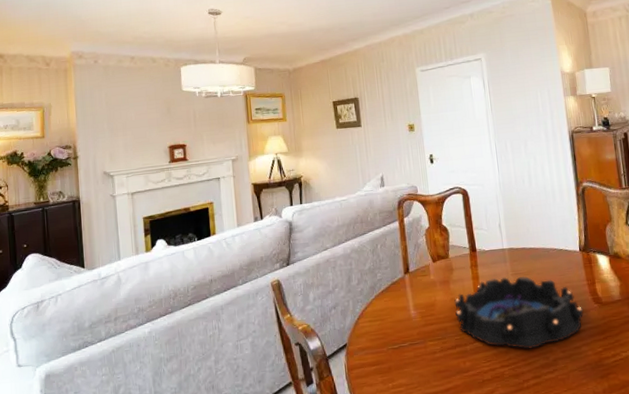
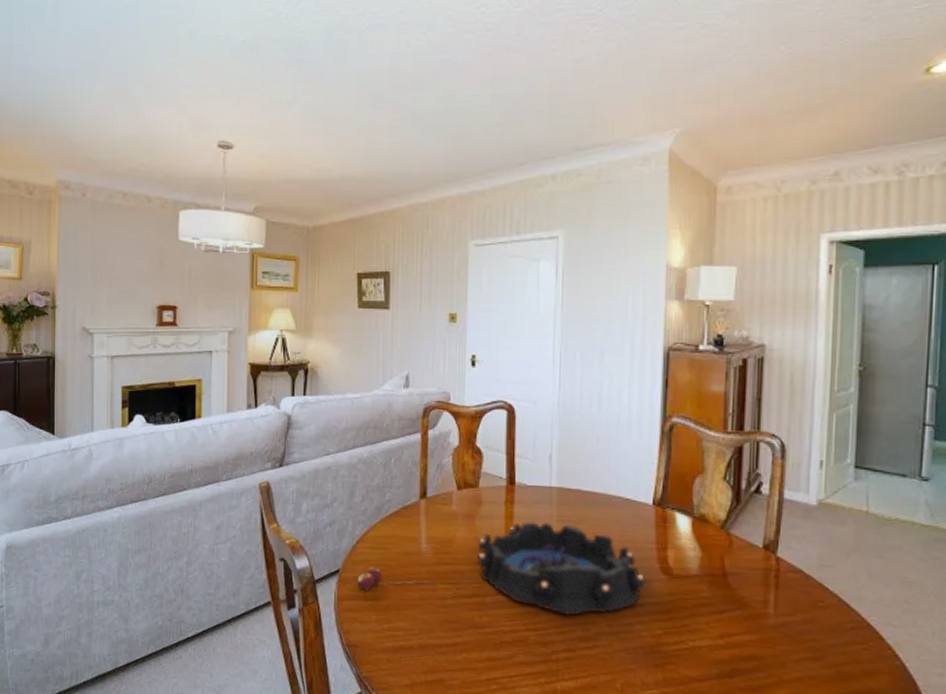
apple: none [362,337,383,359] -> present [357,567,383,591]

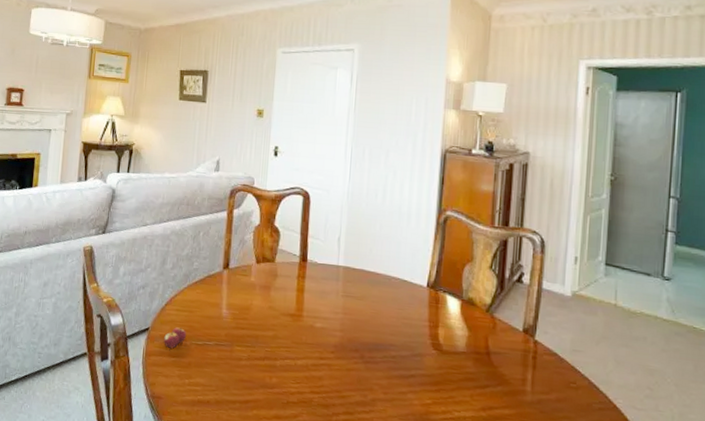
decorative bowl: present [477,521,646,615] -> none [271,295,418,382]

